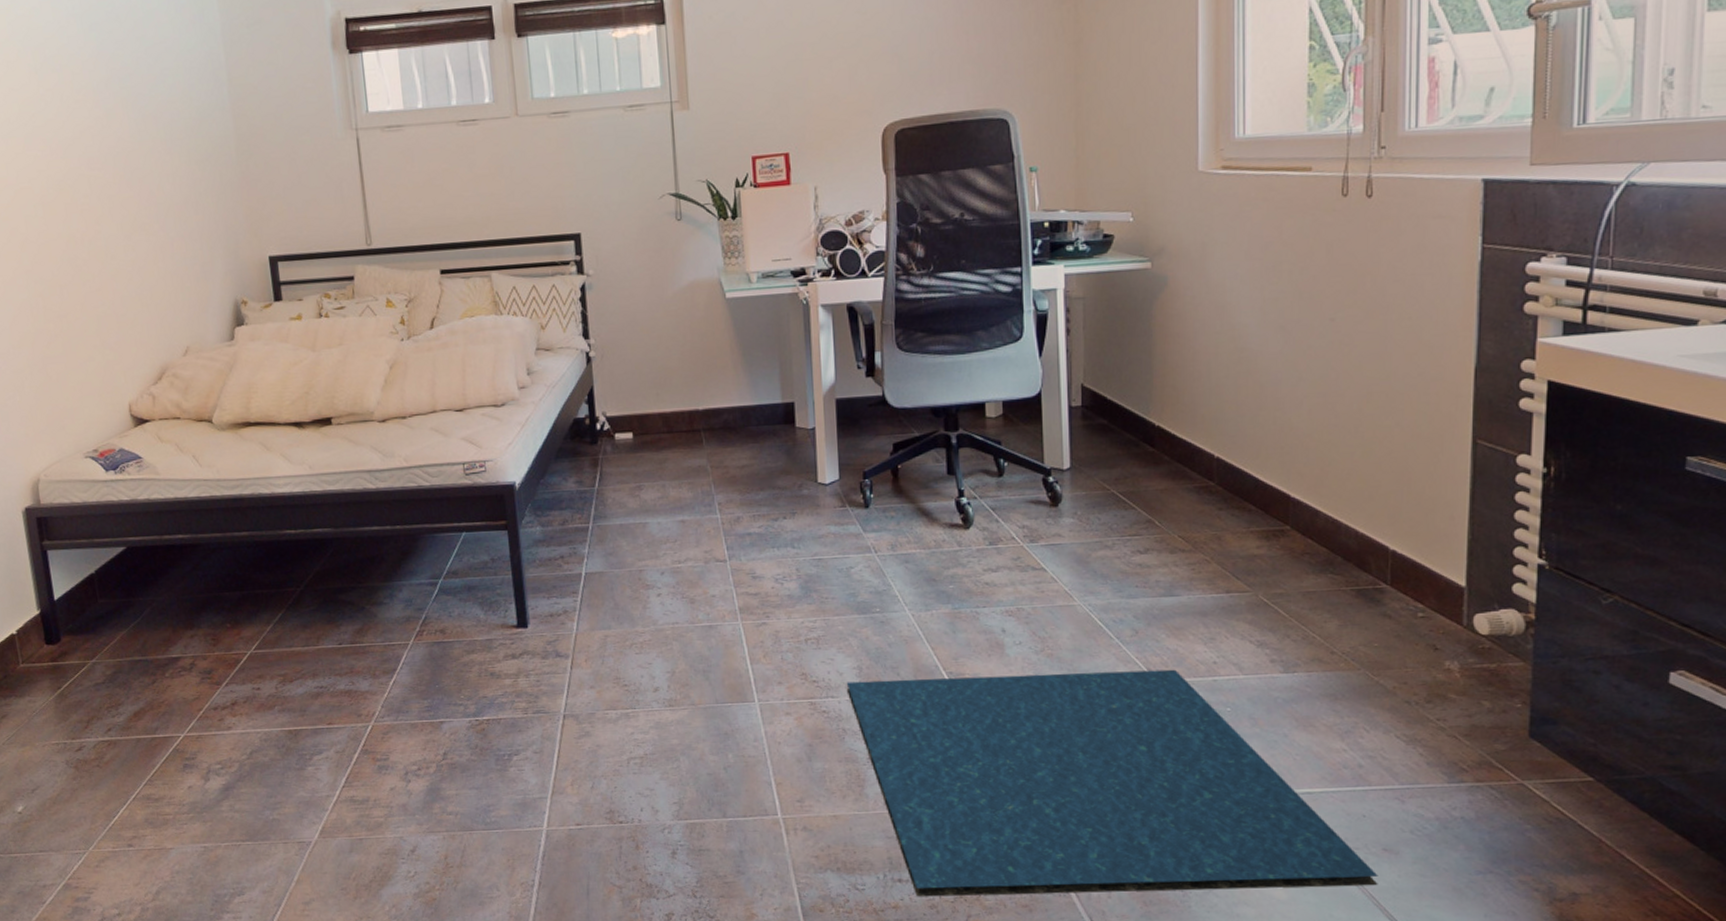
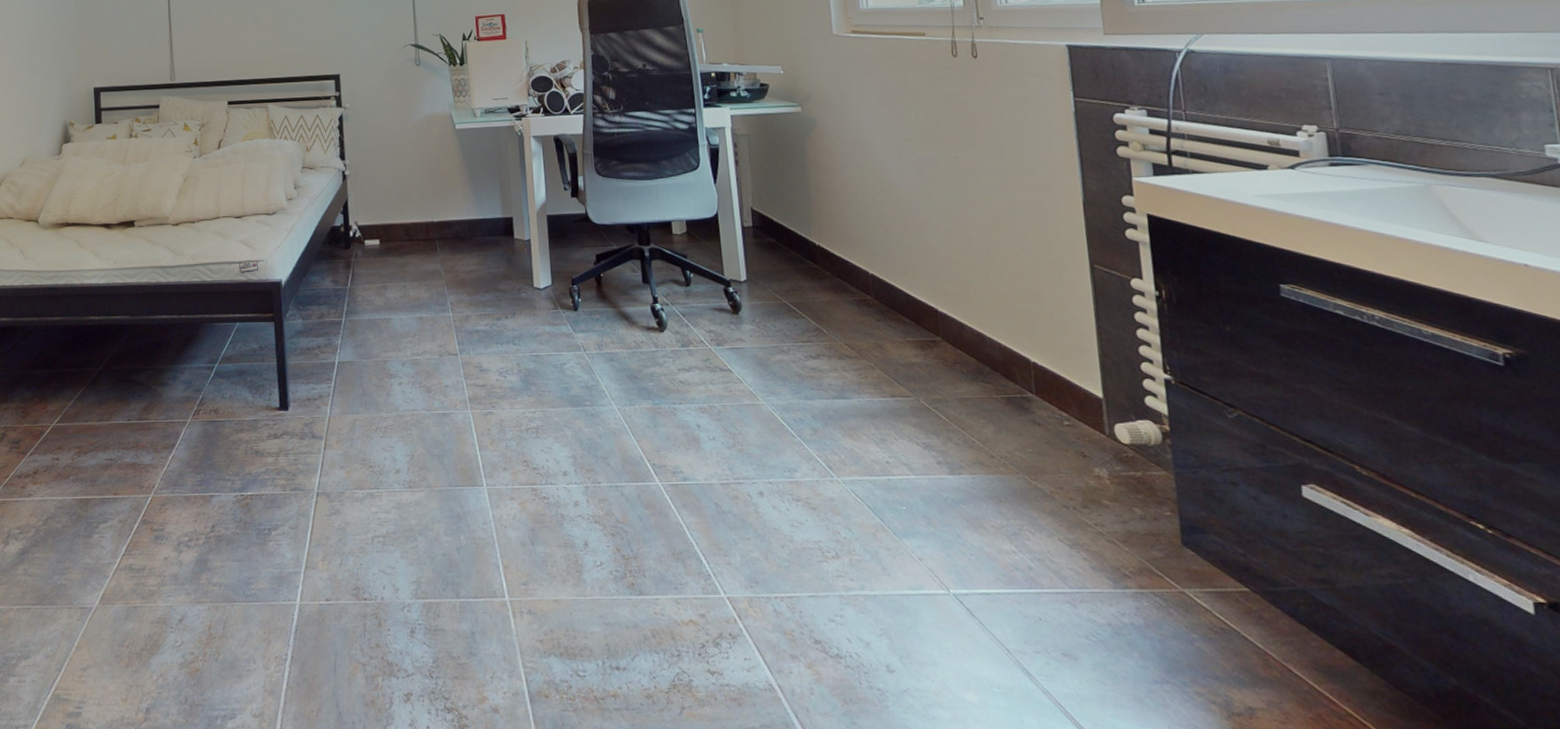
bath mat: present [846,669,1378,897] -> none [563,468,1062,692]

